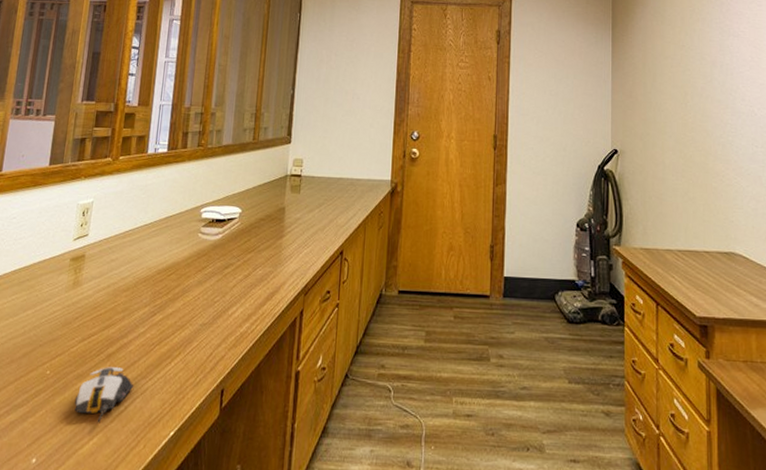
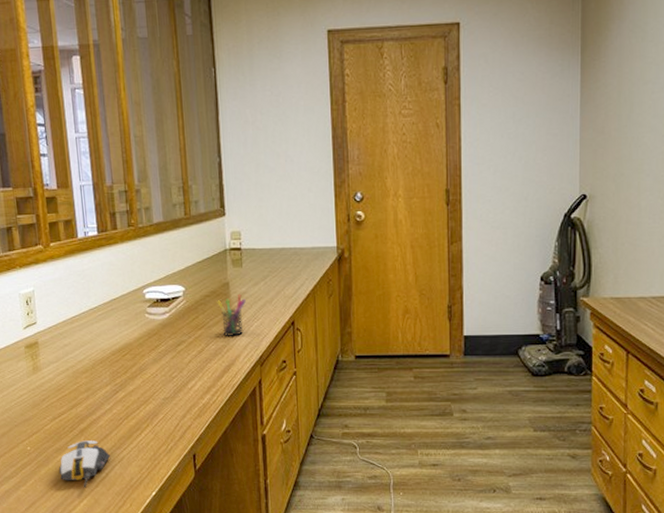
pen holder: none [271,219,299,263] -> present [217,293,246,337]

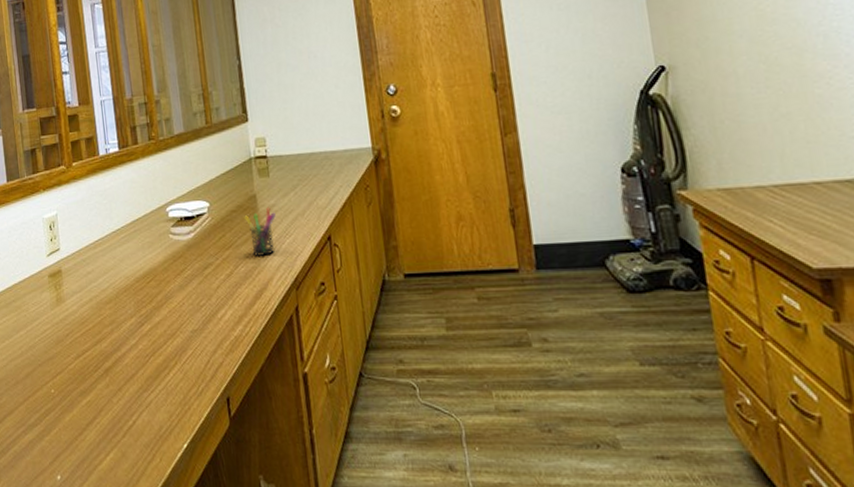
computer mouse: present [58,441,111,488] -> none [83,382,138,439]

